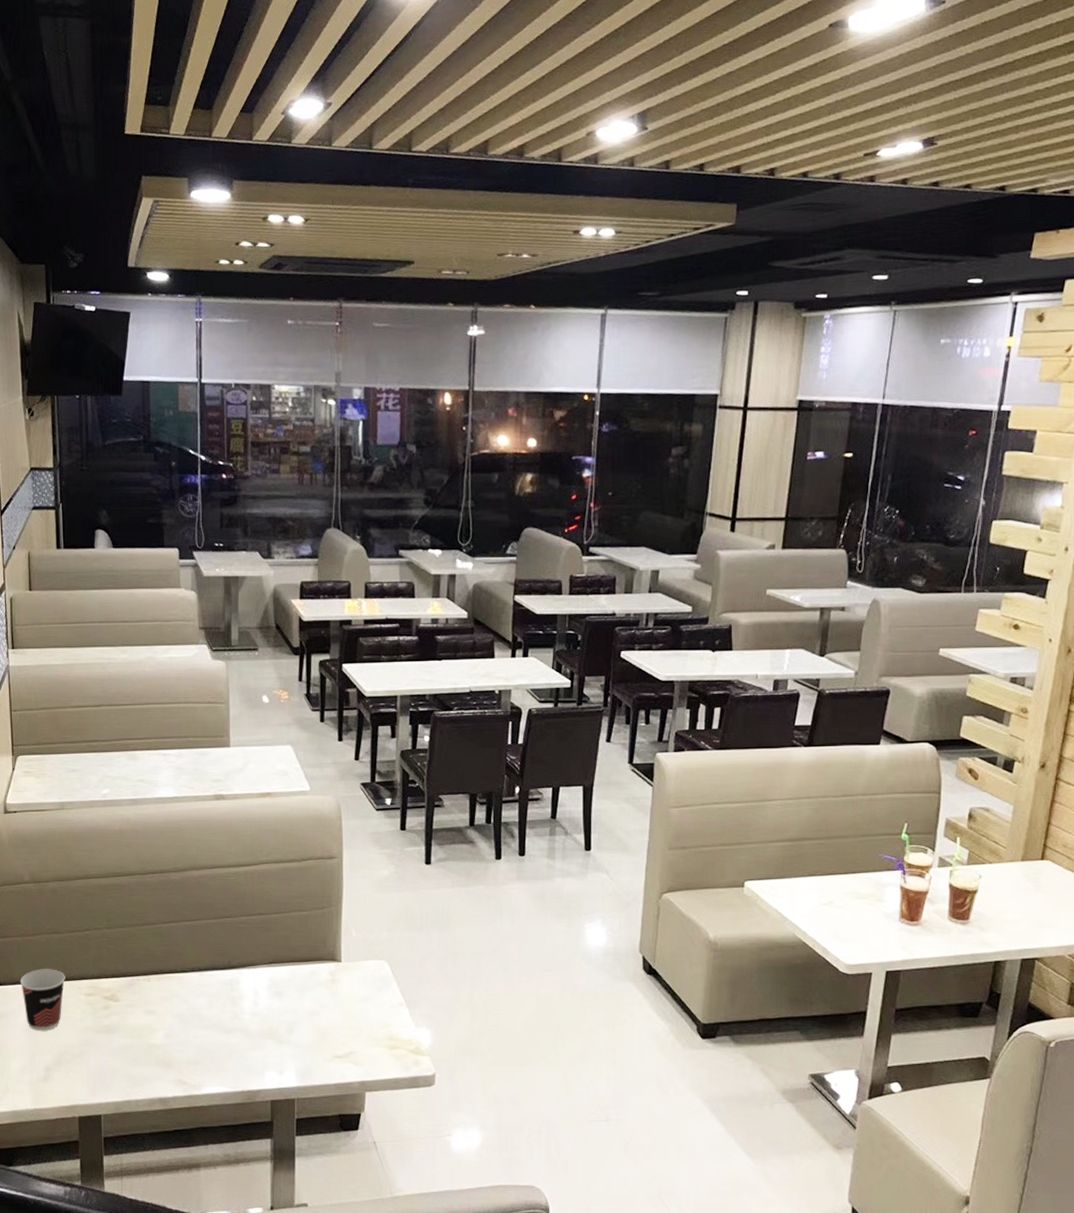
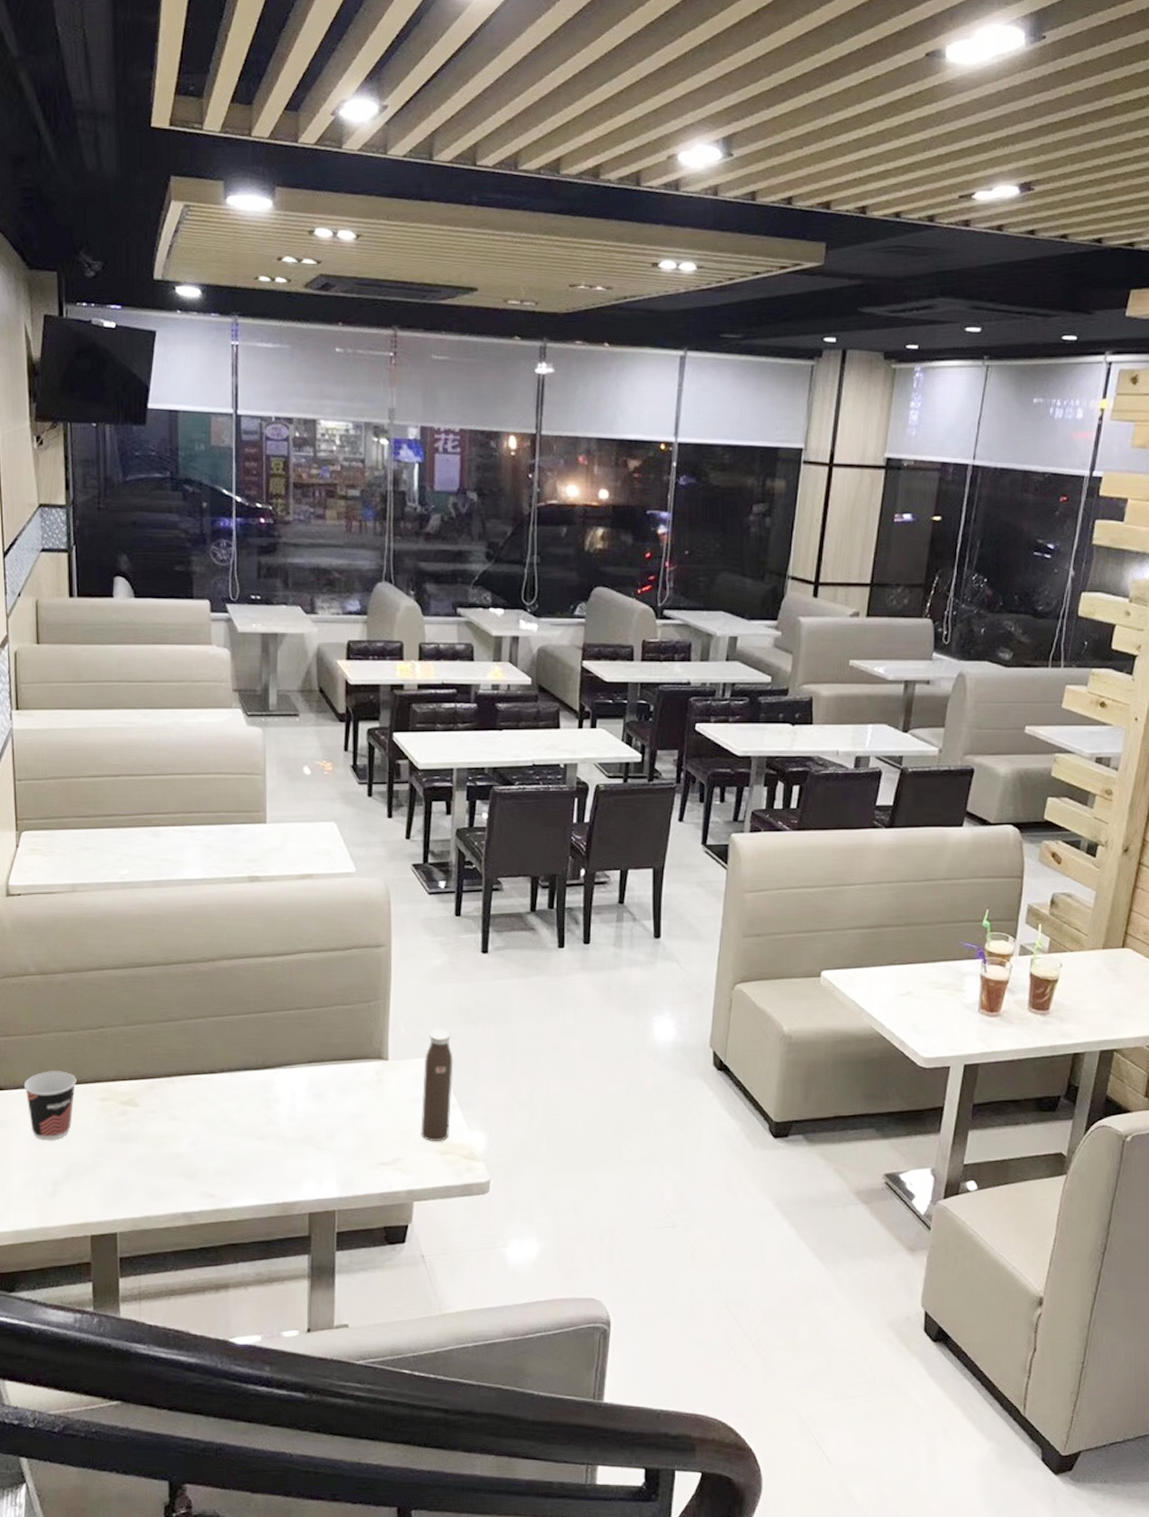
water bottle: none [371,934,400,1037] -> present [421,1030,453,1141]

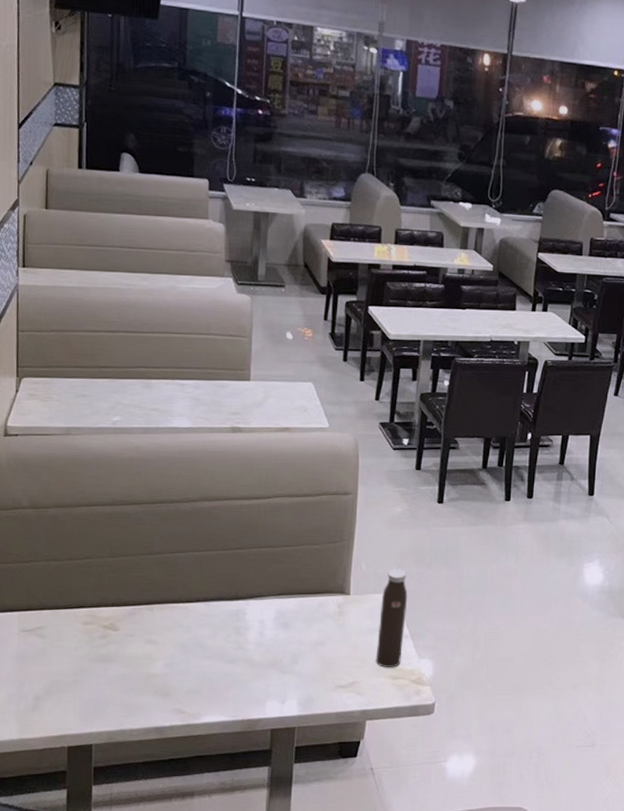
cup: present [23,1071,77,1140] -> none [11,596,62,660]

